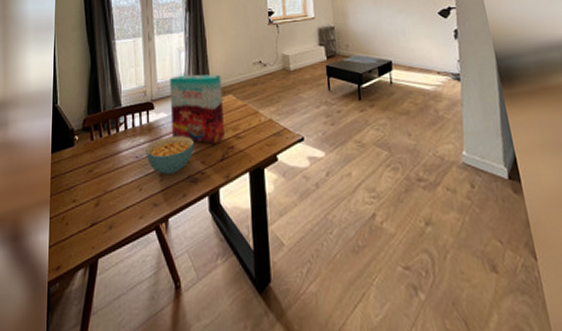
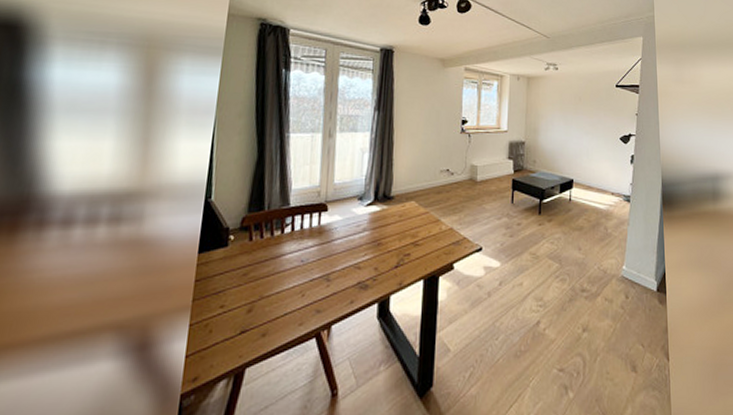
cereal bowl: present [145,136,195,174] -> none [313,241,370,280]
cereal box: present [169,74,225,144] -> none [345,177,405,250]

